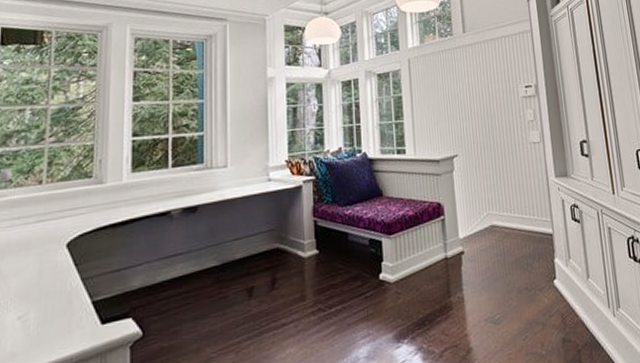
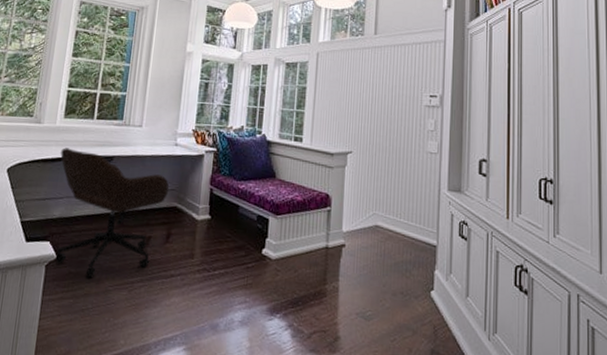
office chair: none [133,205,268,350] -> present [55,147,170,278]

